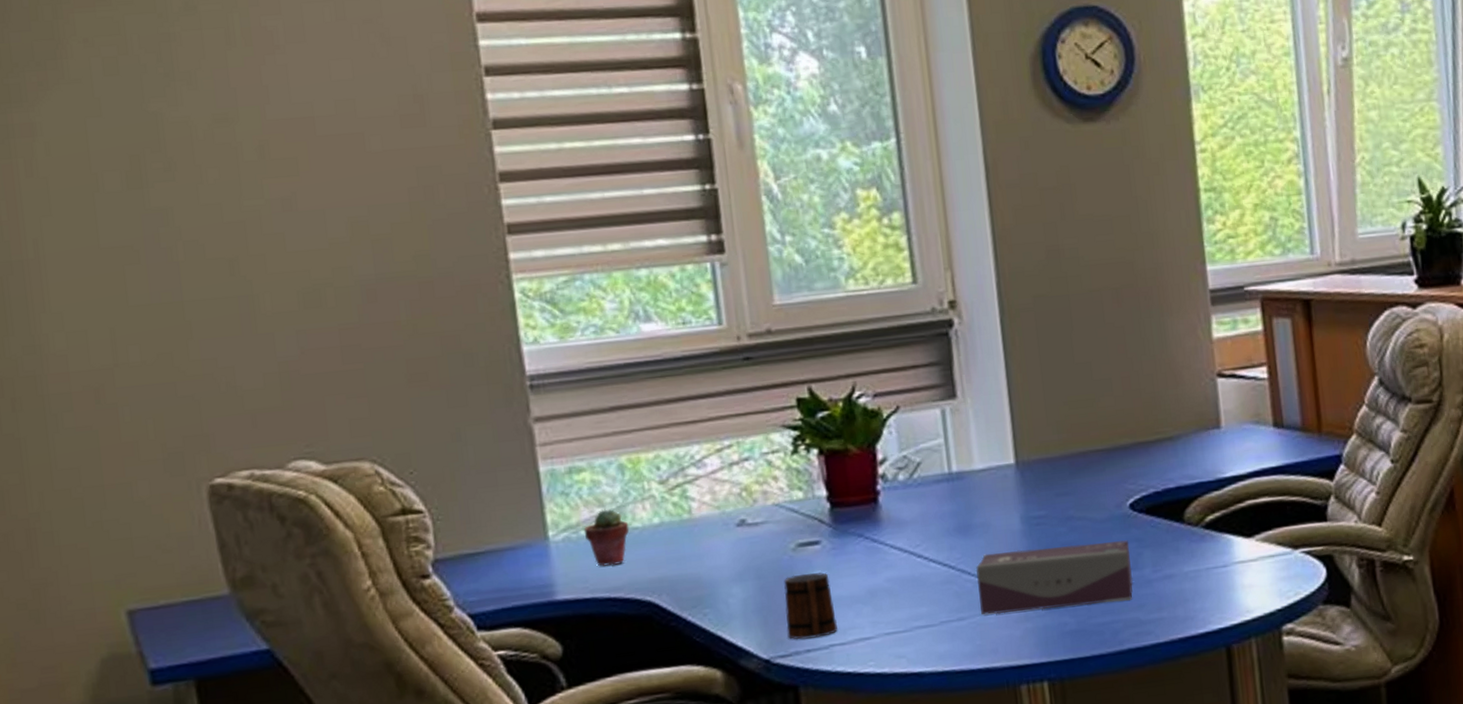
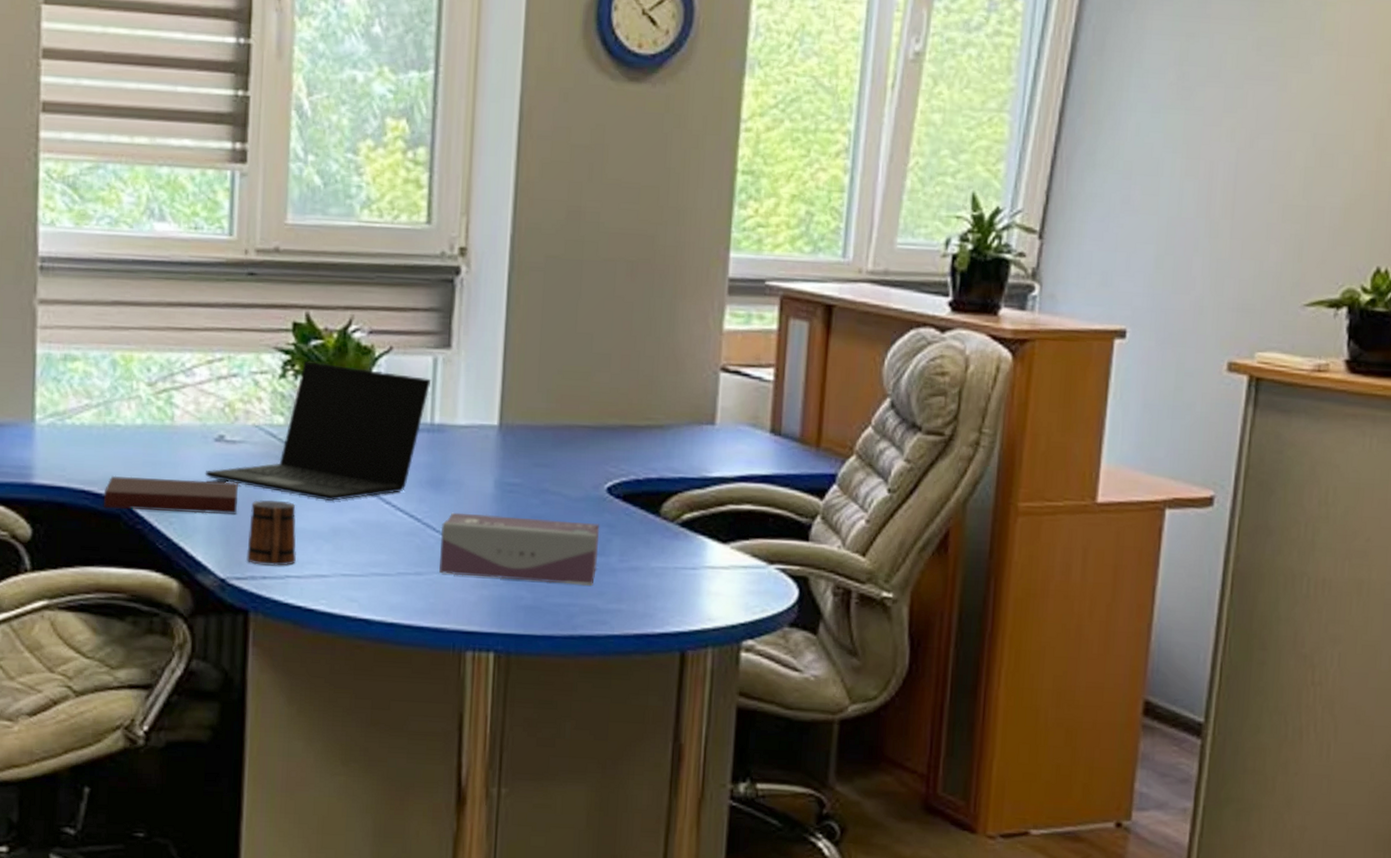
potted succulent: present [583,509,630,566] -> none [69,401,113,460]
notebook: none [631,562,770,612] -> present [103,475,238,515]
laptop: none [731,430,943,566] -> present [205,360,432,501]

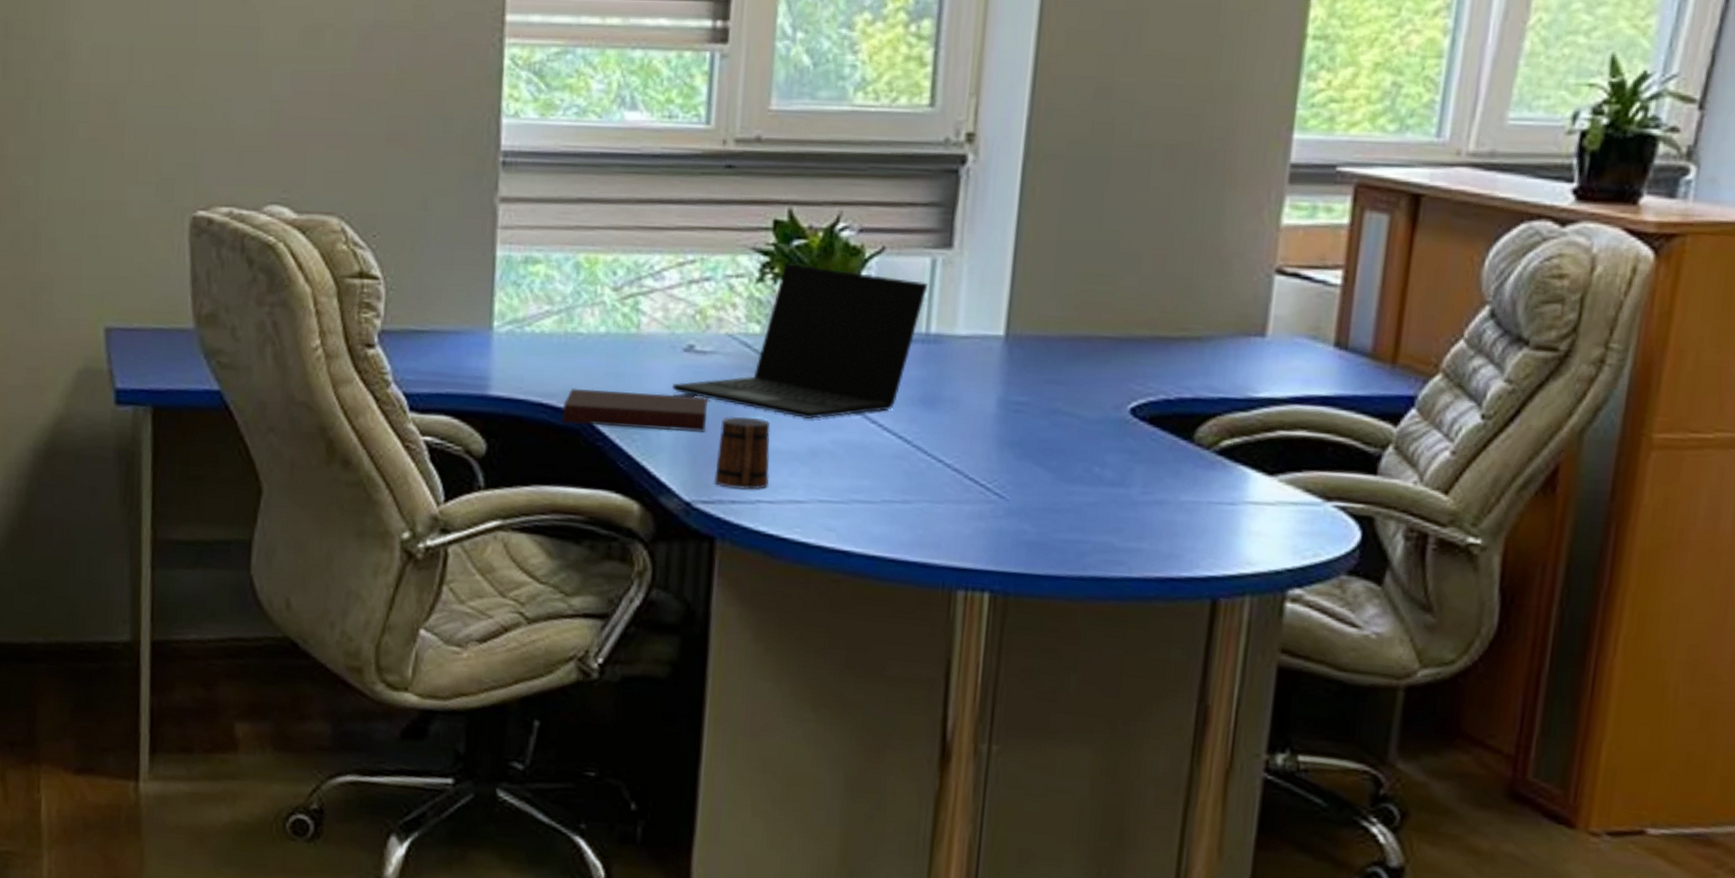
tissue box: present [439,512,600,586] -> none [930,433,1121,521]

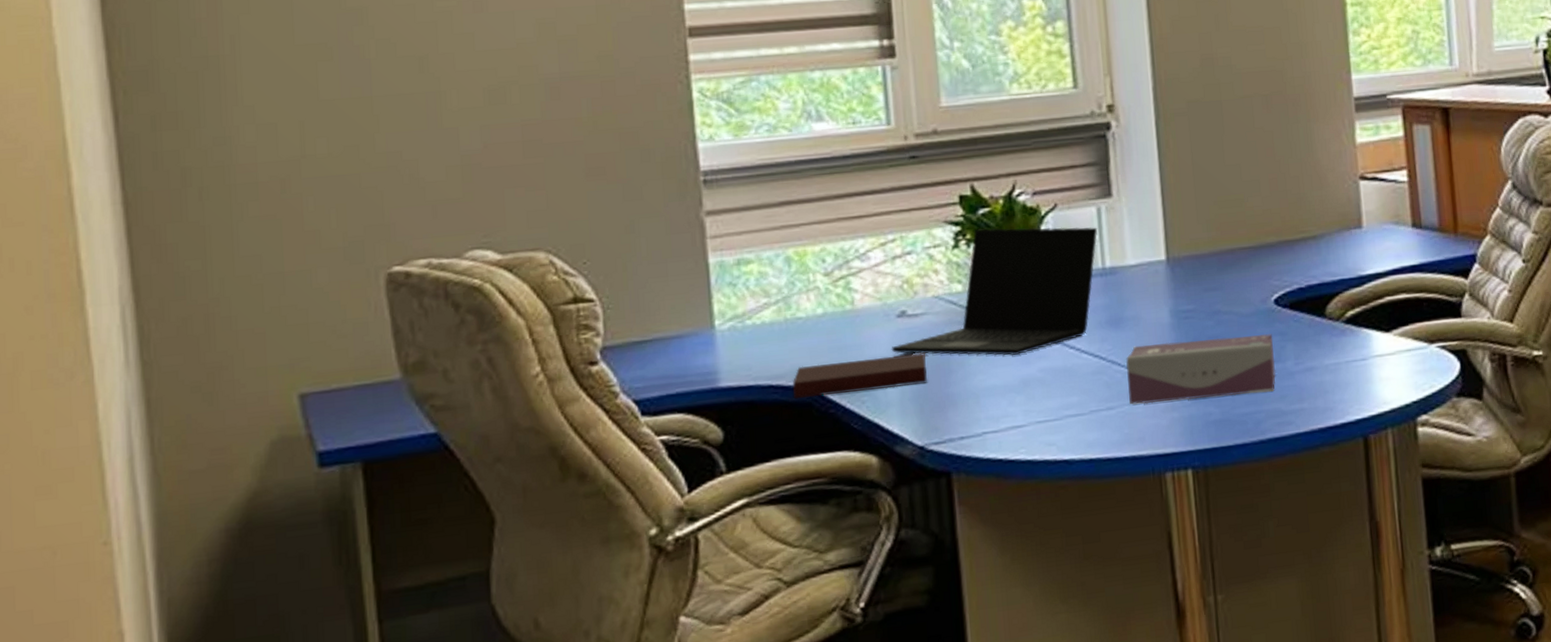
mug: present [714,416,770,490] -> none [940,362,991,428]
tissue box: none [930,433,1121,521] -> present [1125,333,1276,405]

